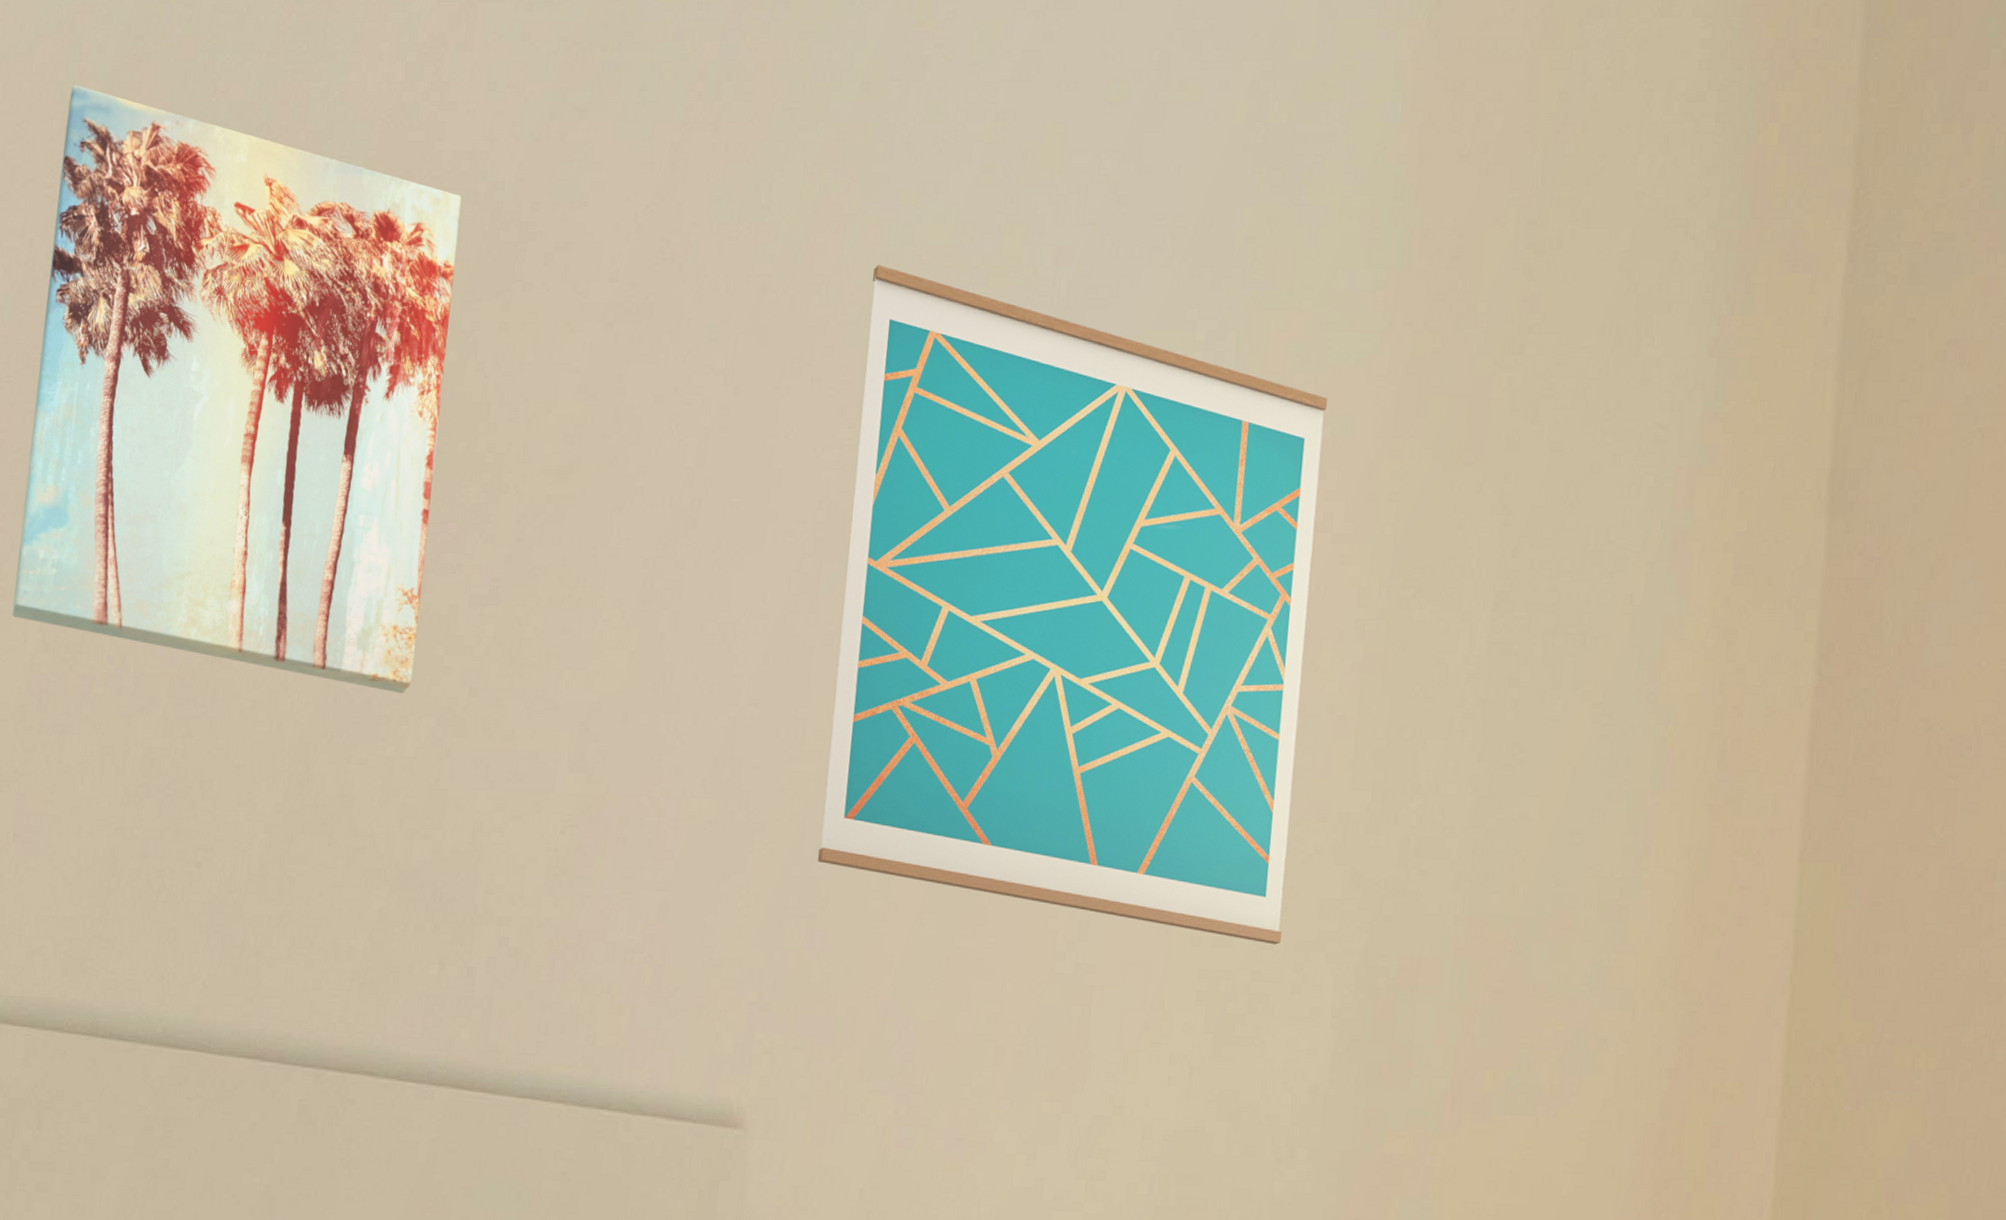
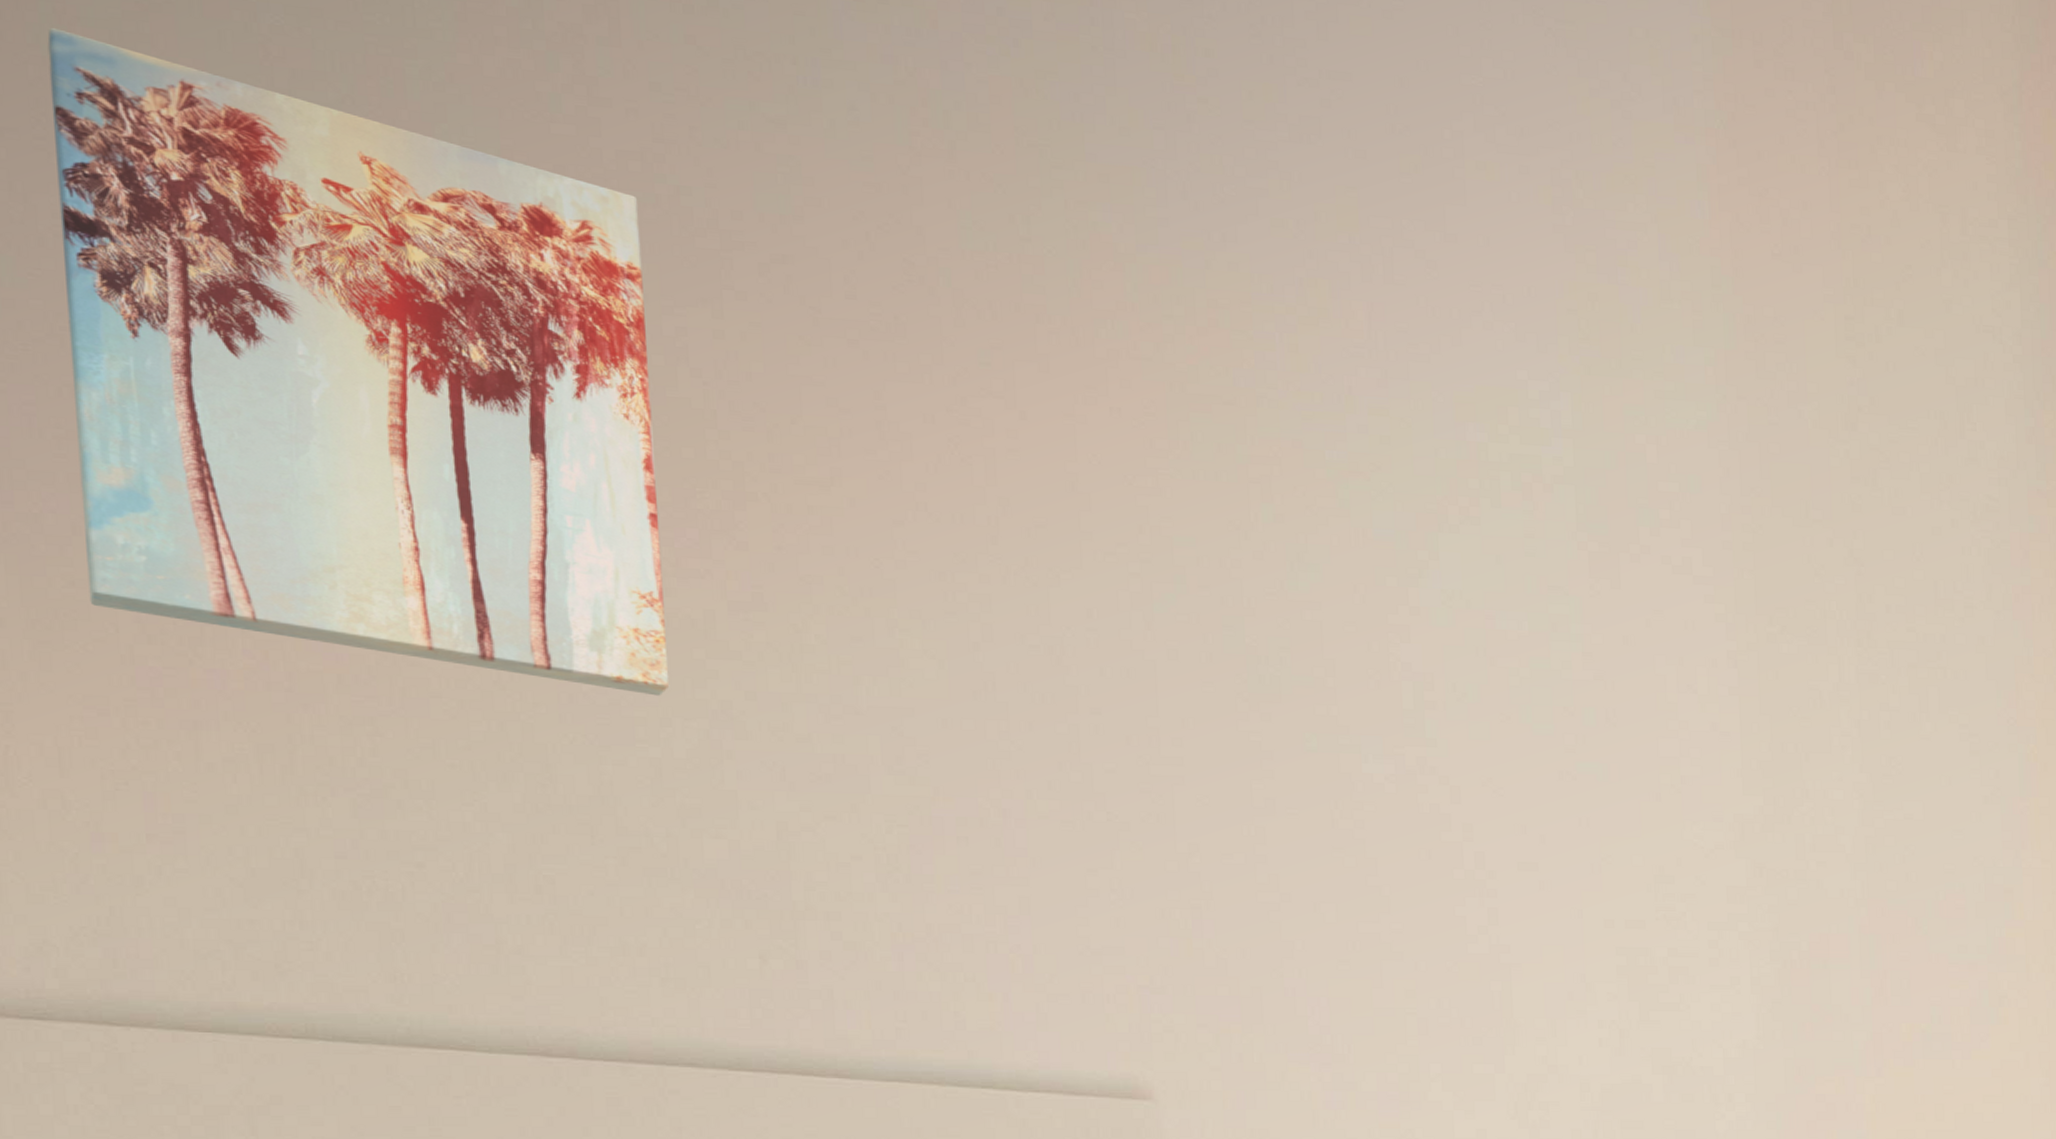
wall art: present [817,265,1327,945] -> none [1163,305,1693,926]

